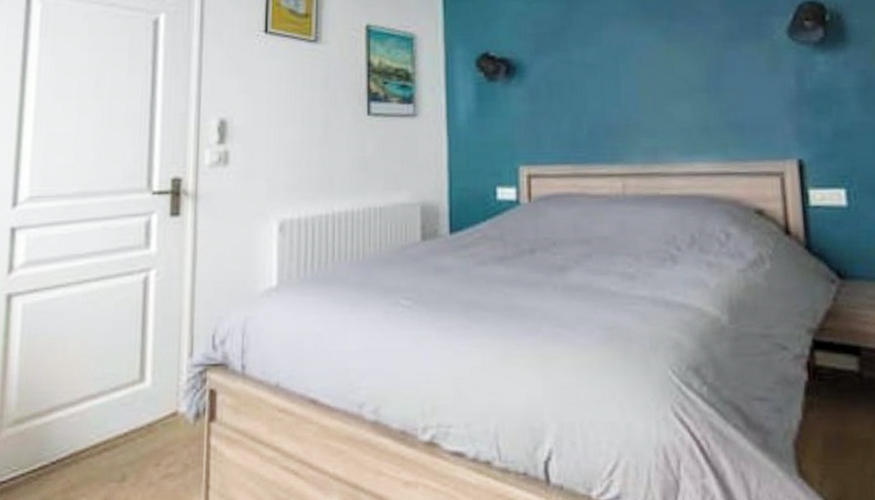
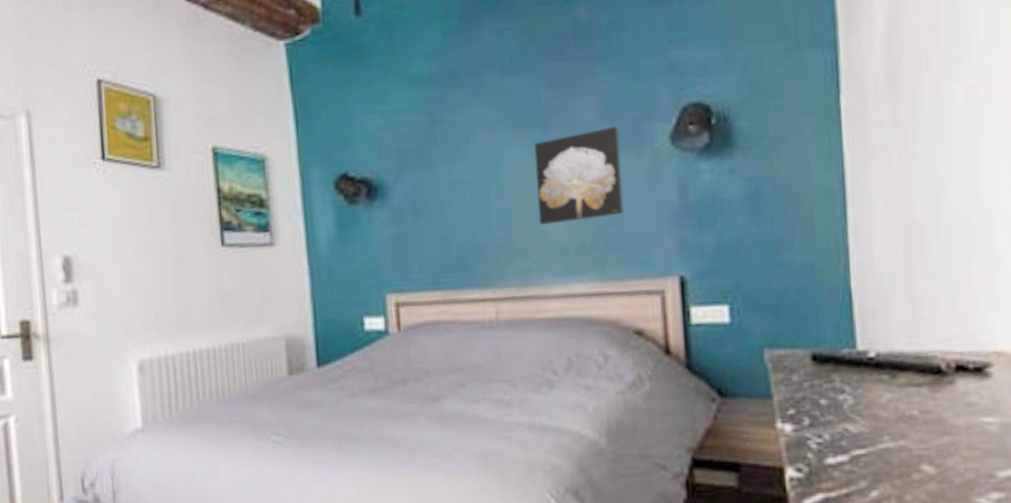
wall art: none [661,20,745,107] -> present [534,126,624,225]

